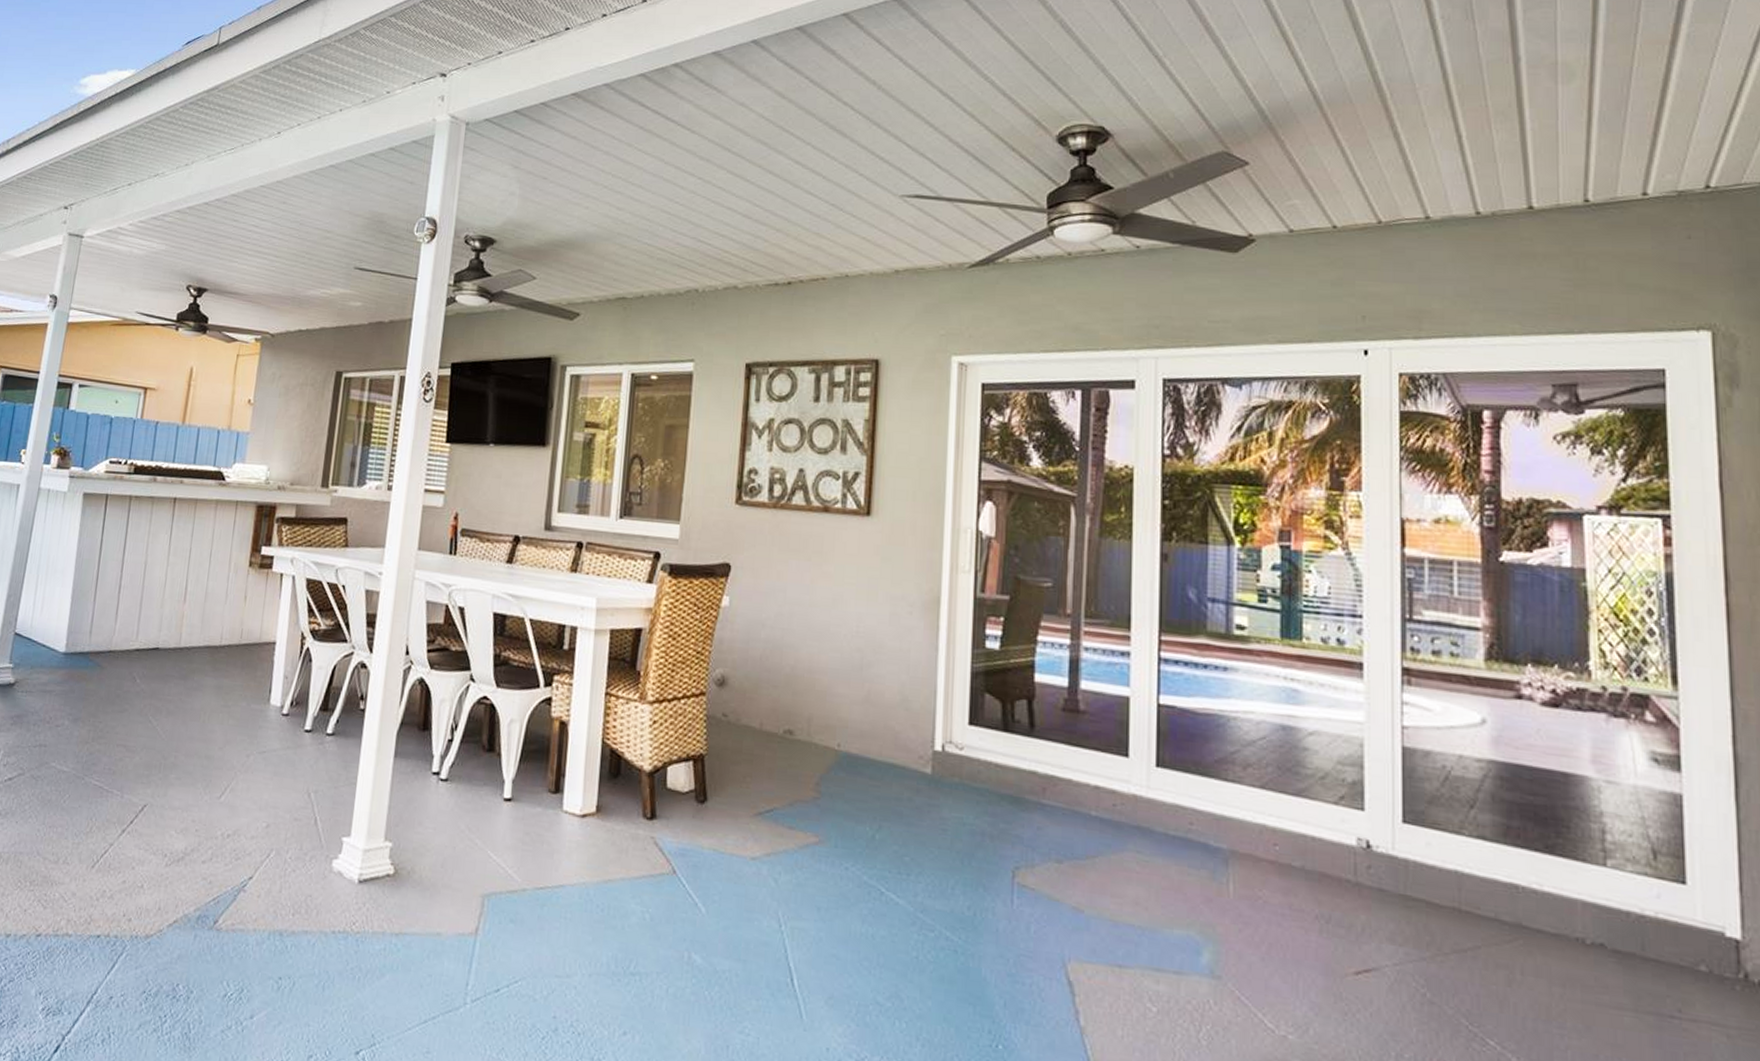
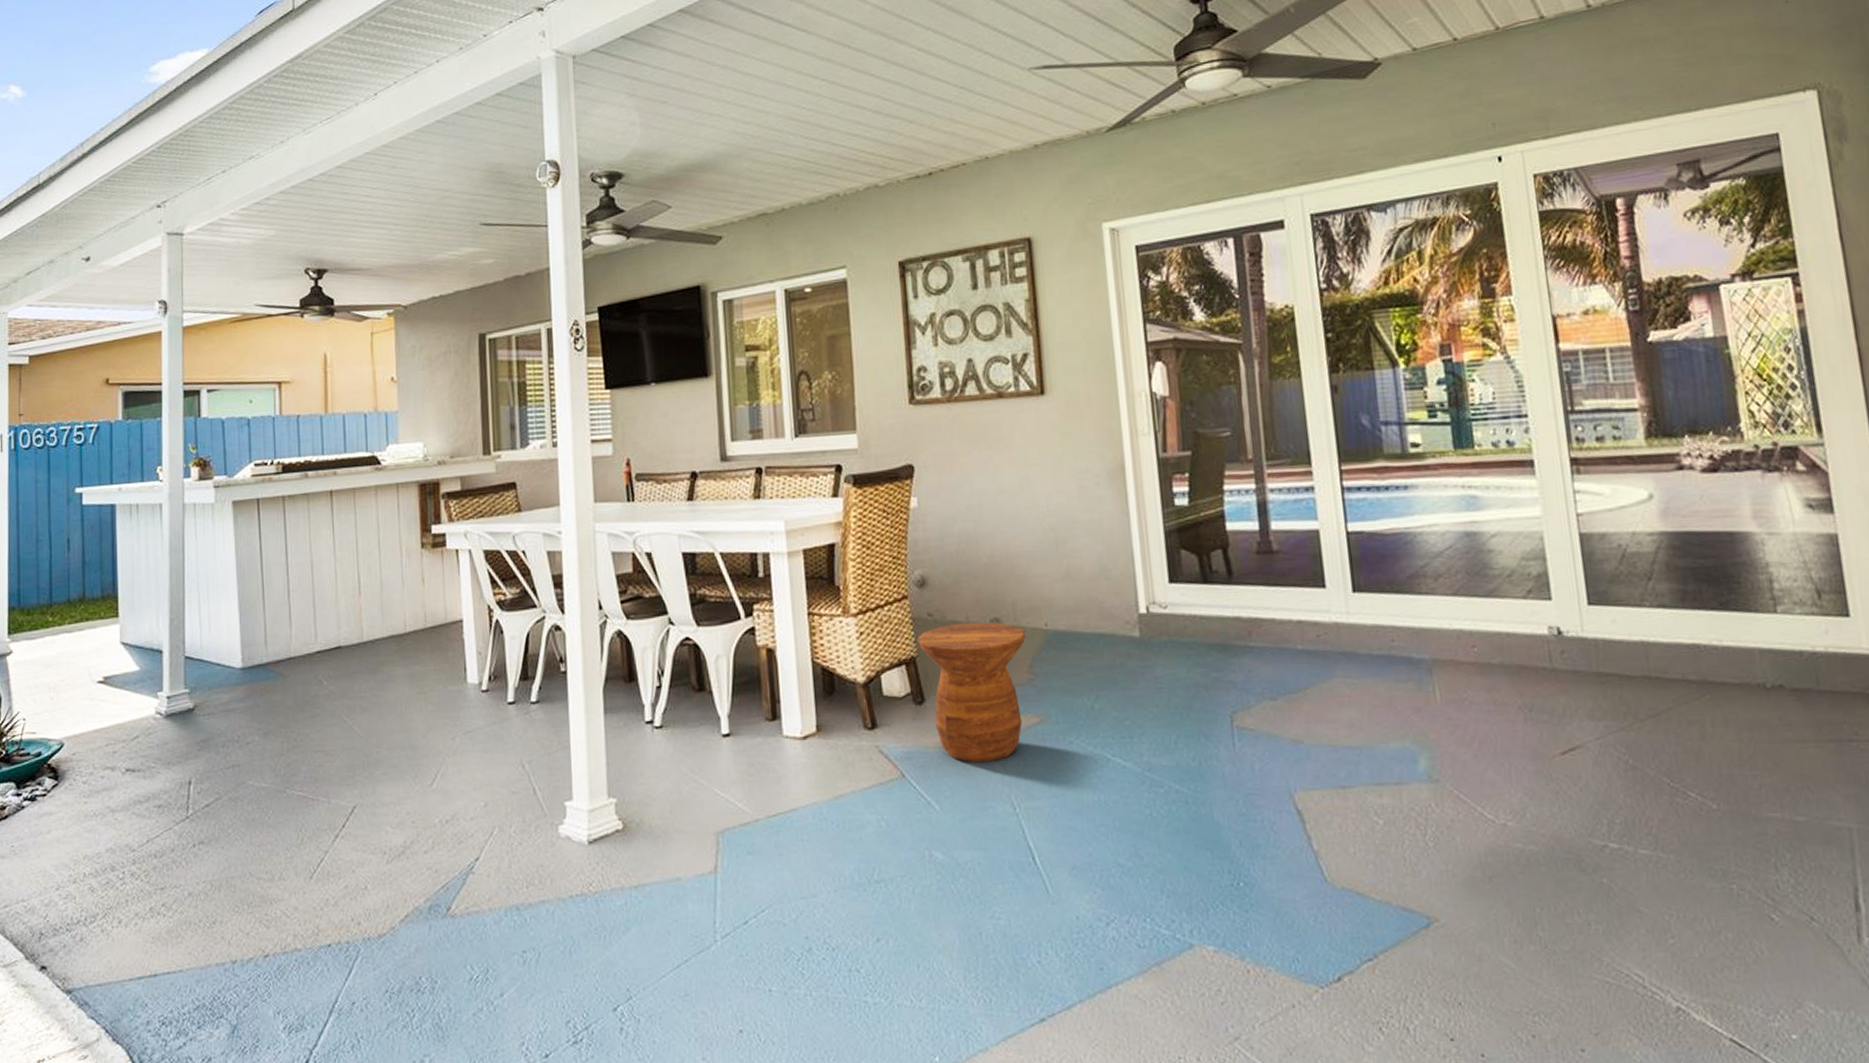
side table: none [709,728,818,874] -> present [917,622,1027,763]

